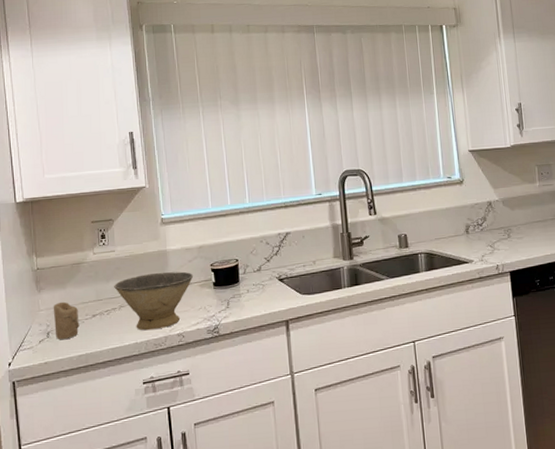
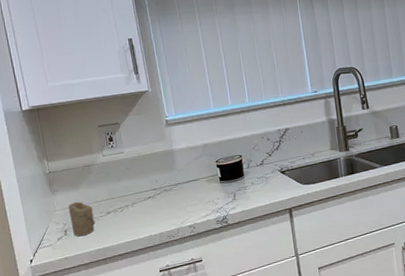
bowl: present [114,271,194,331] -> none [125,168,201,224]

